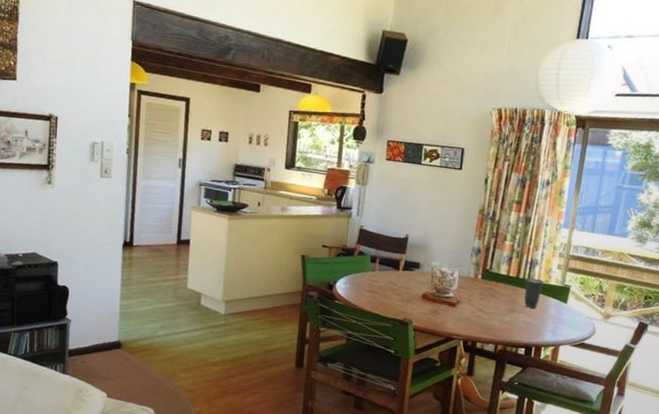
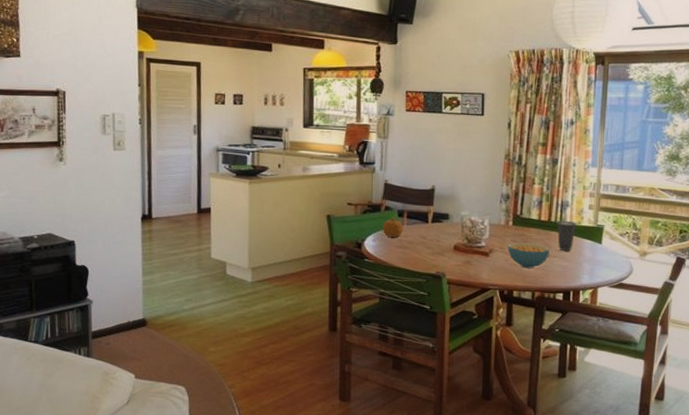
fruit: none [354,261,375,282] -> present [383,217,403,237]
cereal bowl: none [474,295,517,322] -> present [507,242,551,269]

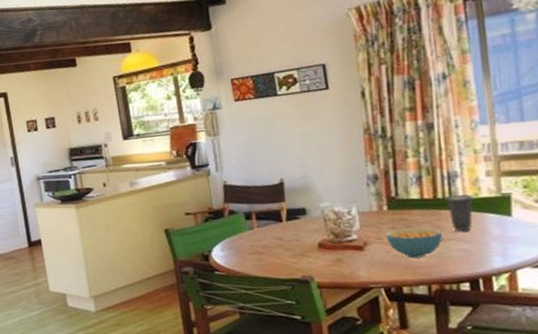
fruit: present [383,217,403,237] -> none [229,220,254,244]

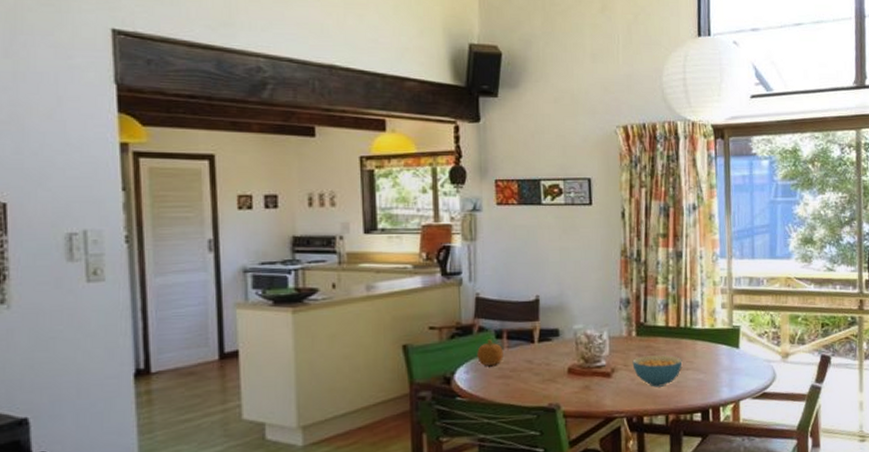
fruit: none [229,220,254,244] -> present [477,339,503,366]
cup: present [444,194,474,232] -> none [686,324,710,362]

